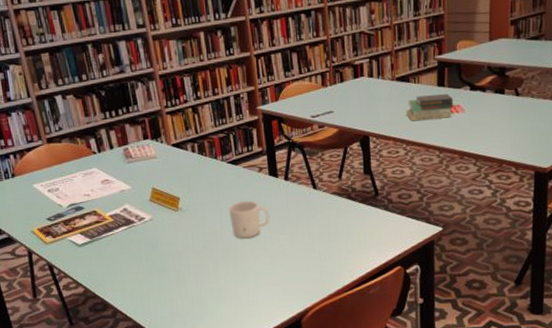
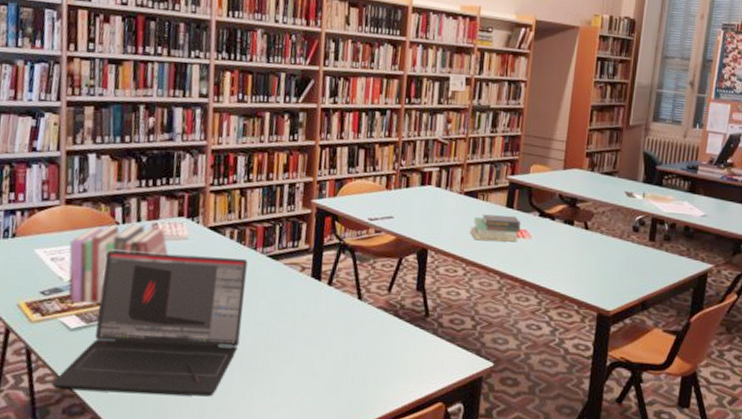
books: none [59,151,143,224] -> present [67,224,169,303]
laptop: none [75,167,219,294] -> present [51,250,248,397]
mug: present [228,200,270,239] -> none [257,301,304,348]

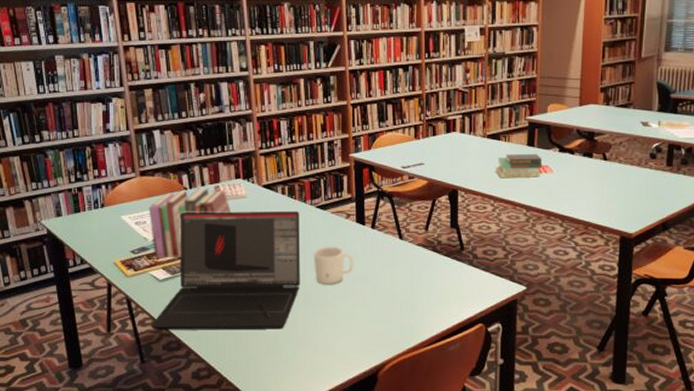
mug: none [257,301,304,348] -> present [313,246,354,285]

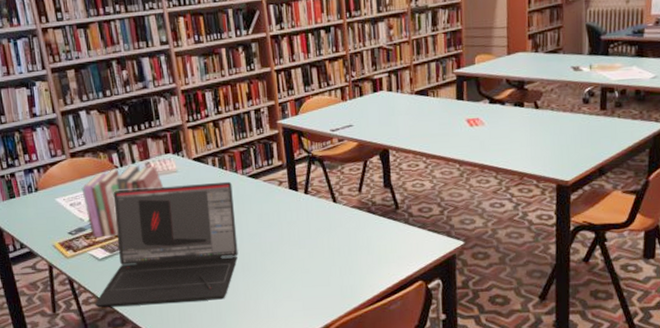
mug: present [313,246,354,285] -> none [248,214,290,253]
books: present [495,153,543,179] -> none [425,106,474,135]

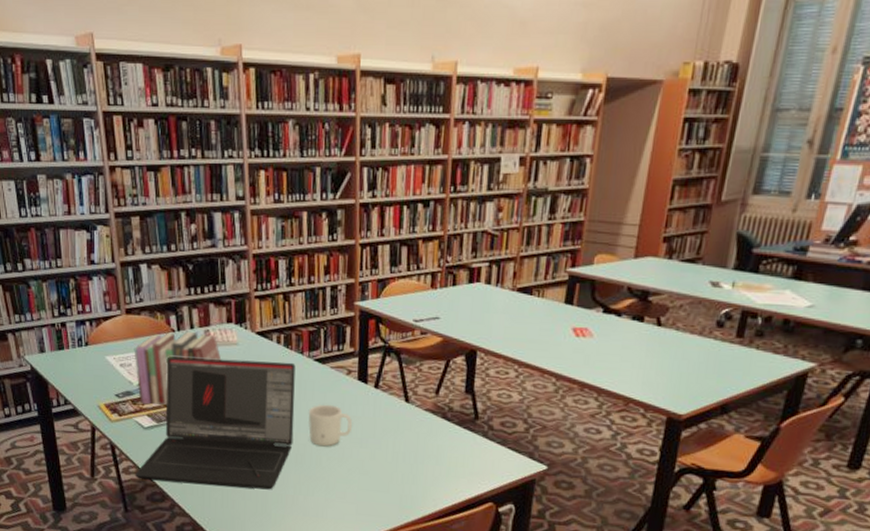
mug: none [248,214,290,253] -> present [308,404,353,447]

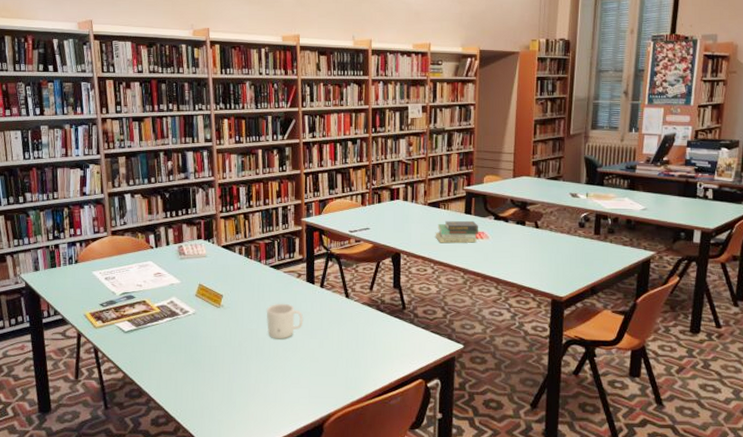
books: present [134,331,222,405] -> none [117,247,193,311]
laptop: present [134,356,296,490] -> none [115,269,255,381]
books: none [523,312,582,342] -> present [435,220,479,244]

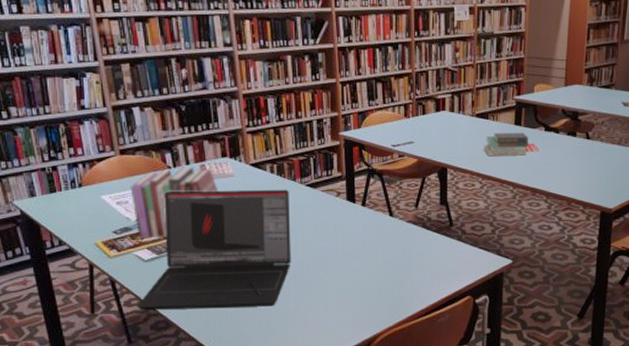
laptop: none [115,269,255,381] -> present [137,189,291,311]
books: none [117,247,193,311] -> present [130,167,219,238]
mug: present [266,303,304,340] -> none [303,224,345,262]

